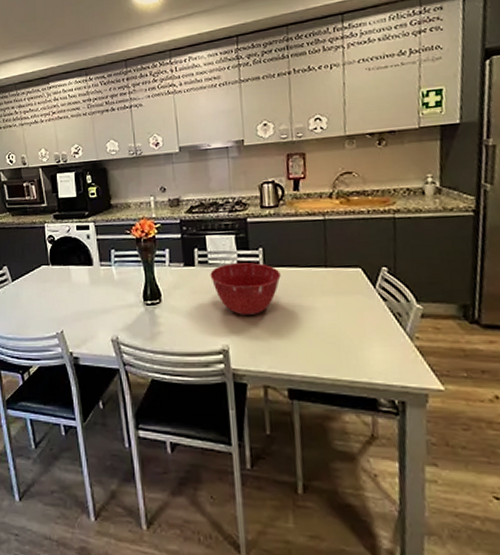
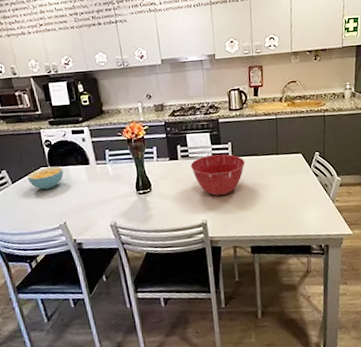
cereal bowl: none [27,265,65,291] -> present [27,166,64,190]

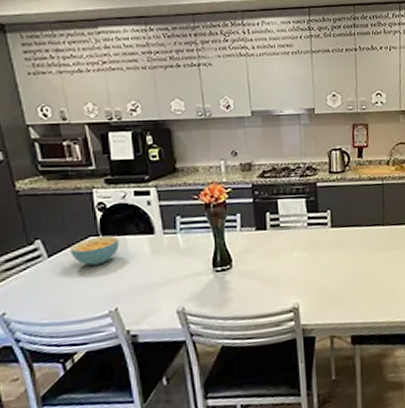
mixing bowl: present [190,154,245,196] -> none [281,224,346,274]

